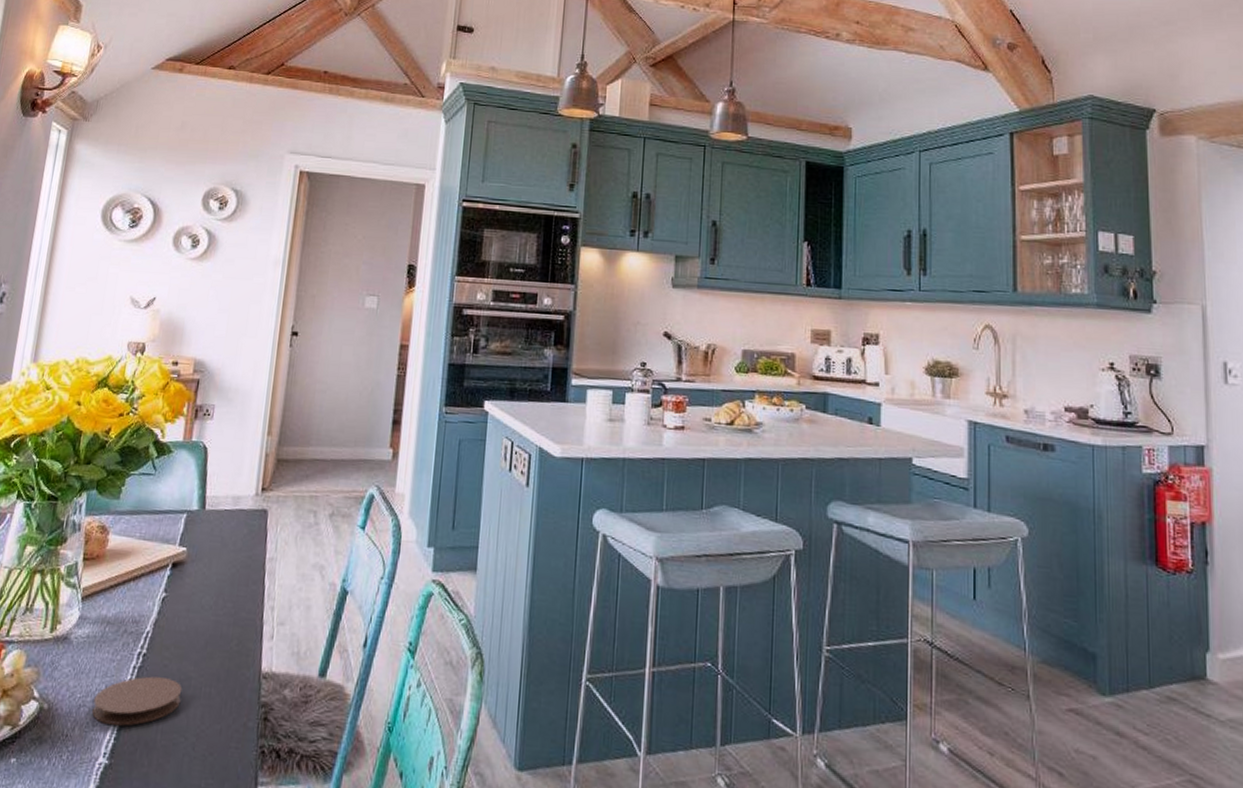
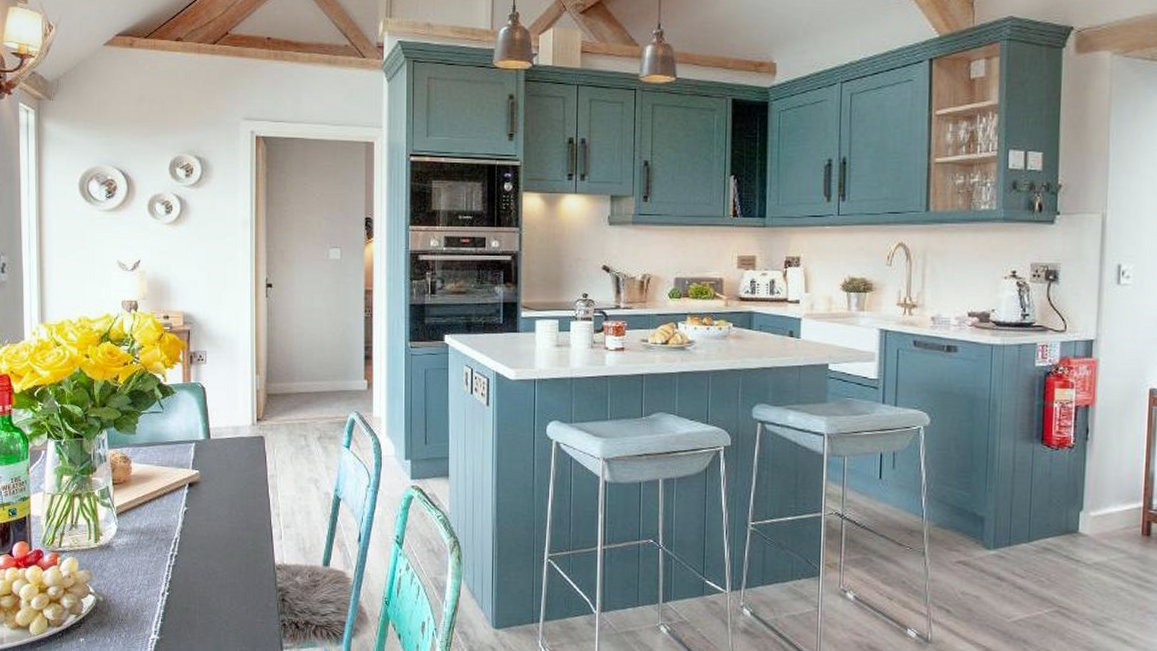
coaster: present [92,676,182,726] -> none [140,572,211,611]

